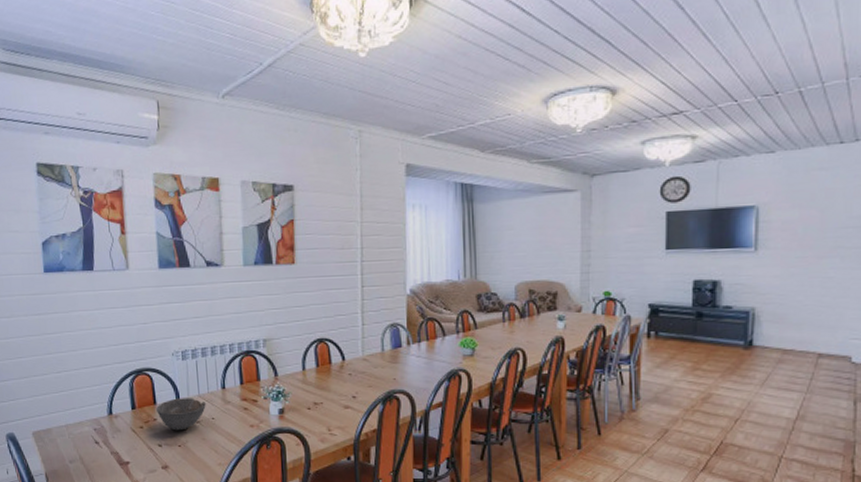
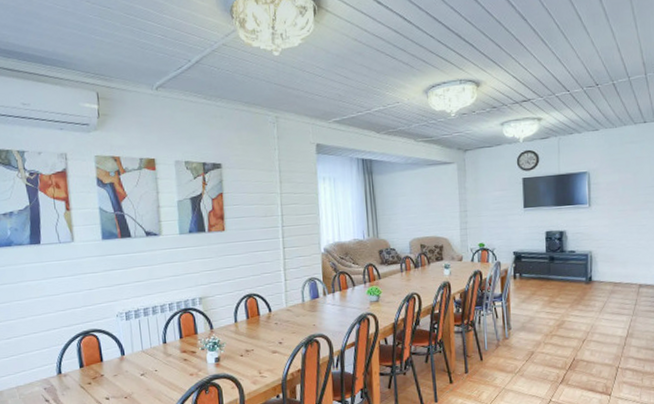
bowl: present [156,398,206,431] -> none [103,353,149,384]

